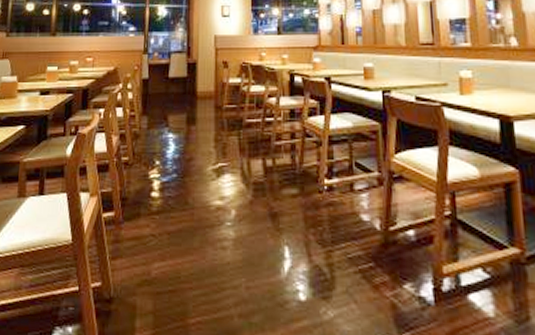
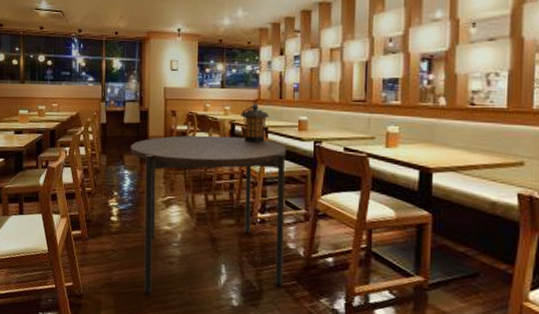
dining table: none [176,88,359,291] -> present [131,135,286,294]
lantern: none [300,50,332,95] -> present [241,103,270,143]

